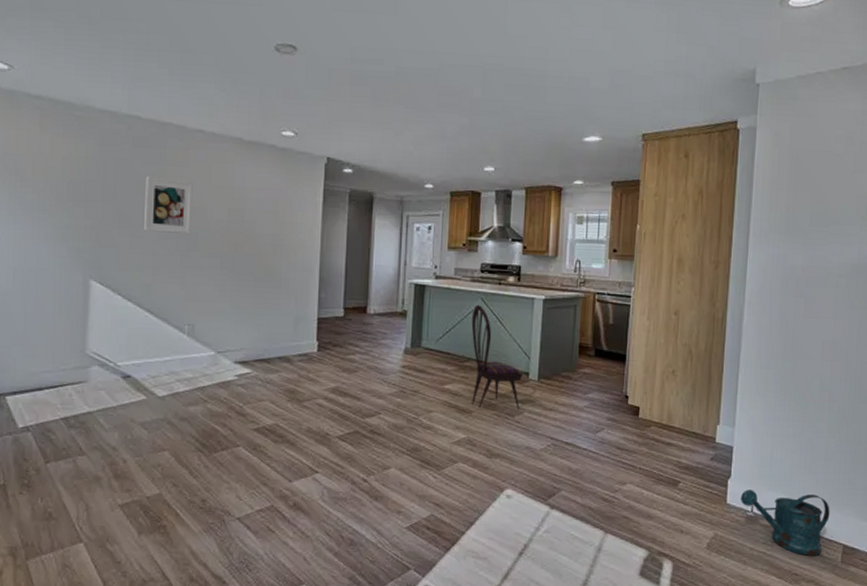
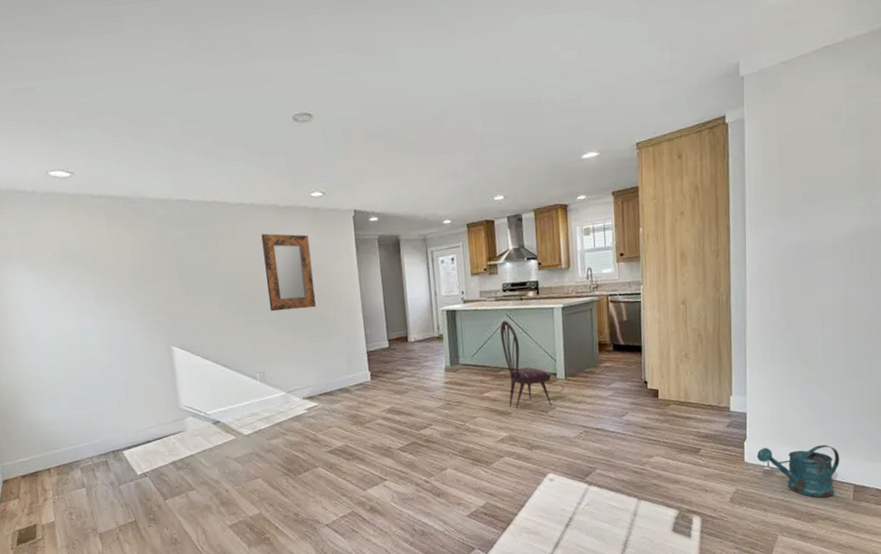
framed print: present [144,177,193,235] -> none [202,250,248,299]
home mirror: none [213,167,271,259] -> present [261,233,317,312]

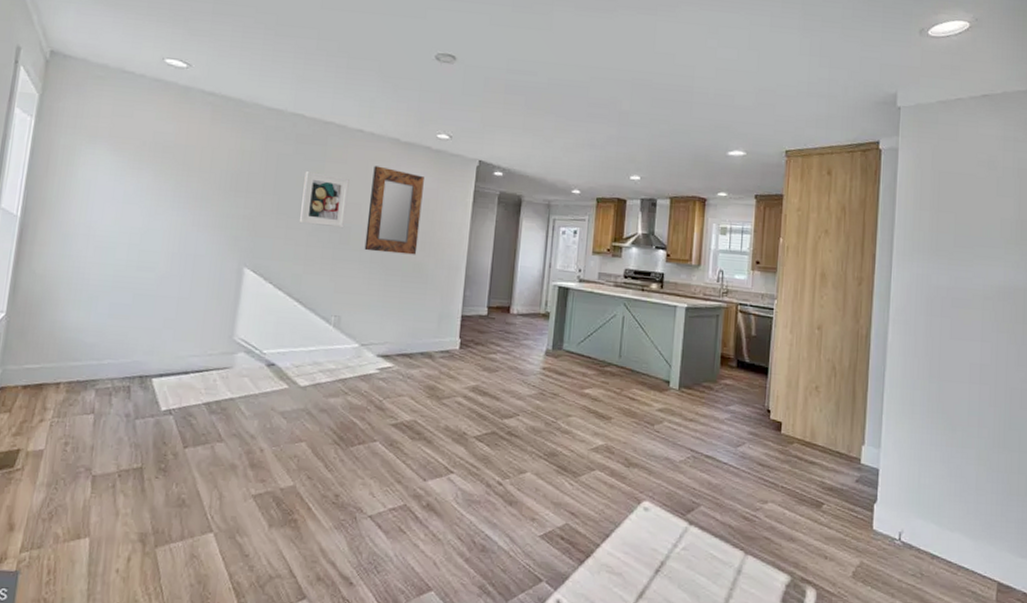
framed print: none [202,250,248,299] -> present [300,171,350,229]
dining chair: present [500,320,552,409] -> none [611,309,664,419]
watering can: present [756,445,840,498] -> none [887,516,983,593]

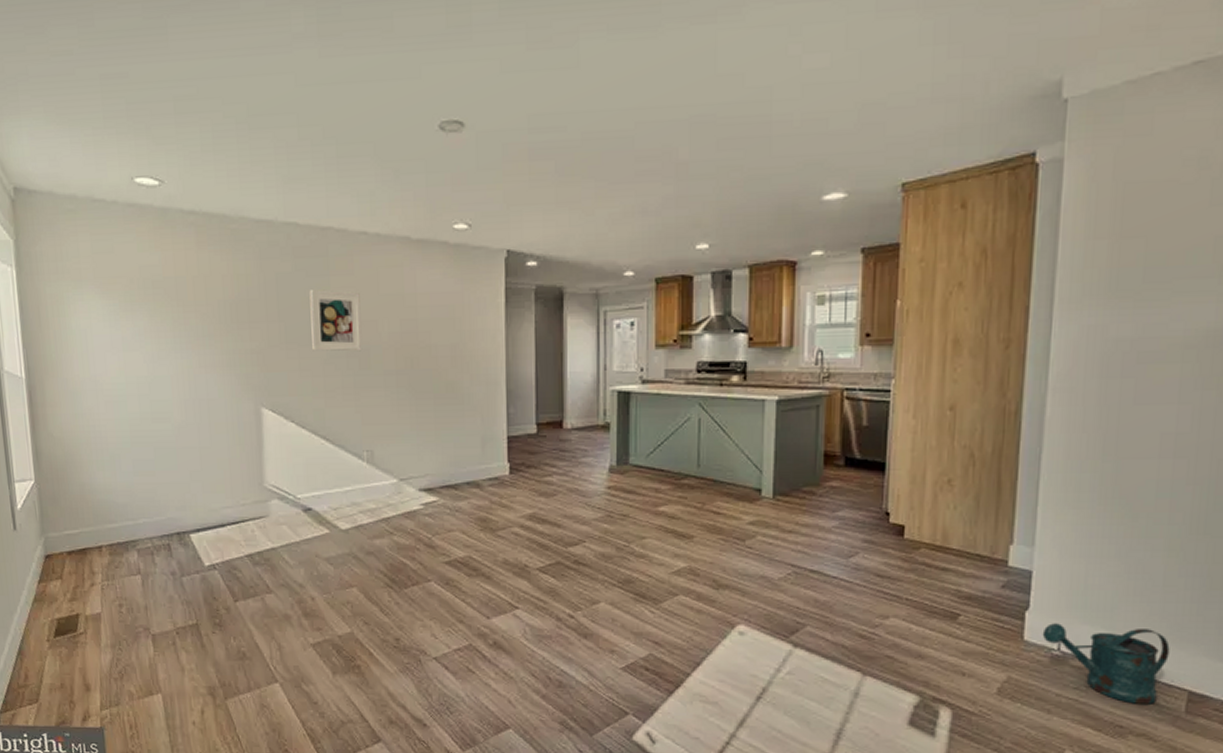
home mirror: present [364,165,424,255] -> none [385,272,448,374]
watering can: none [887,516,983,593] -> present [1042,623,1170,704]

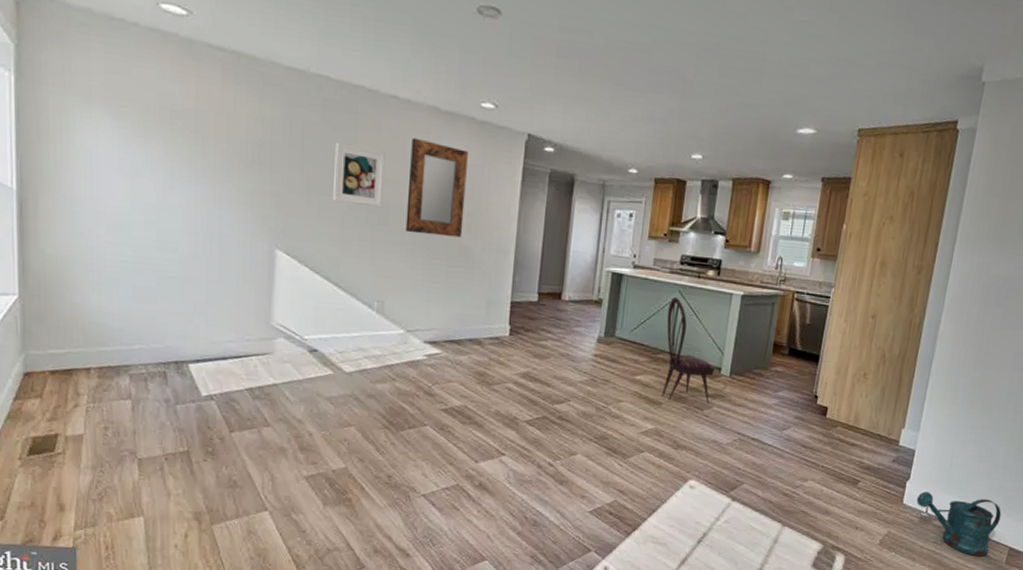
home mirror: none [385,272,448,374] -> present [405,138,468,238]
dining chair: none [688,410,755,533] -> present [662,296,716,404]

